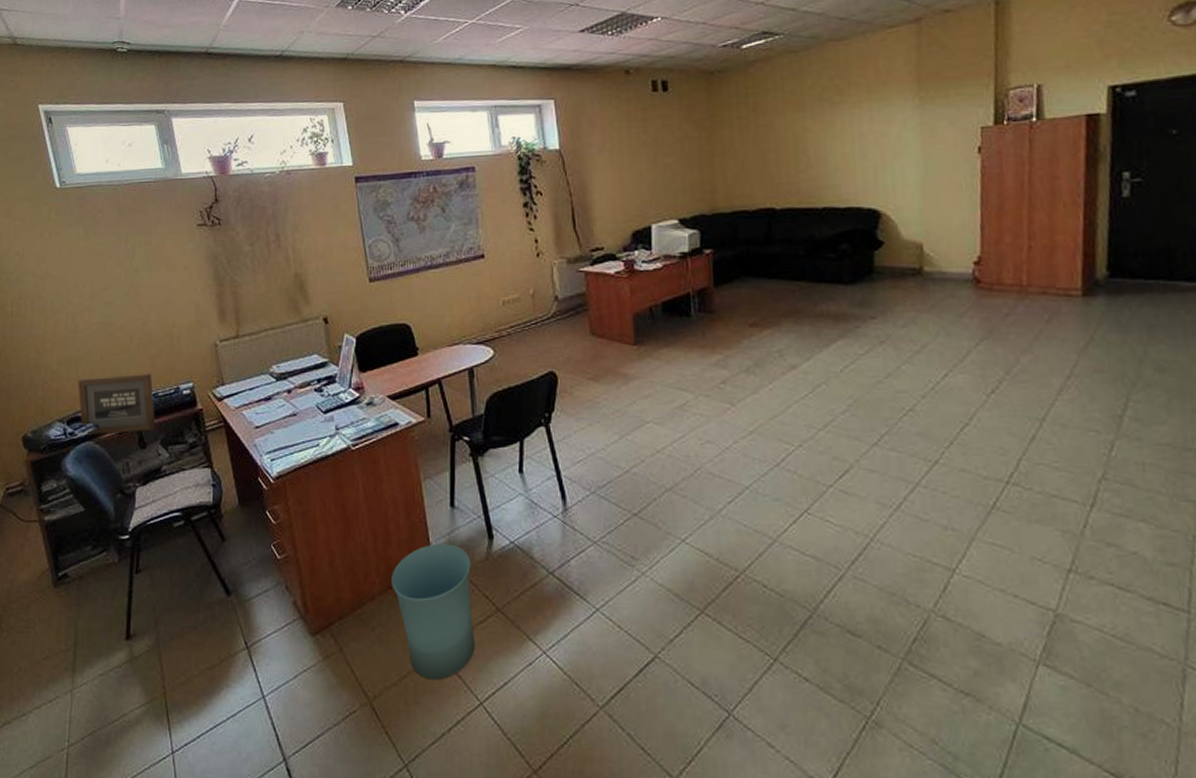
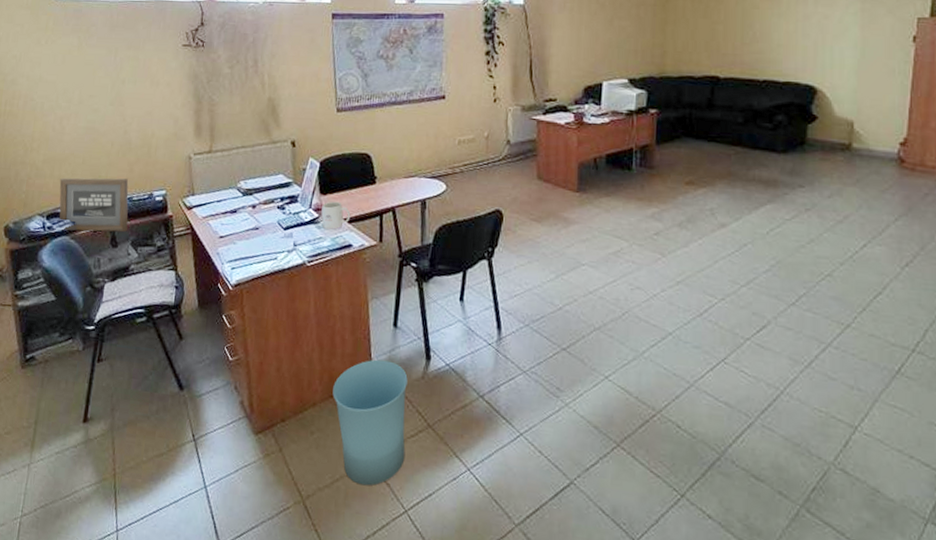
mug: none [362,378,394,410] -> present [321,201,351,231]

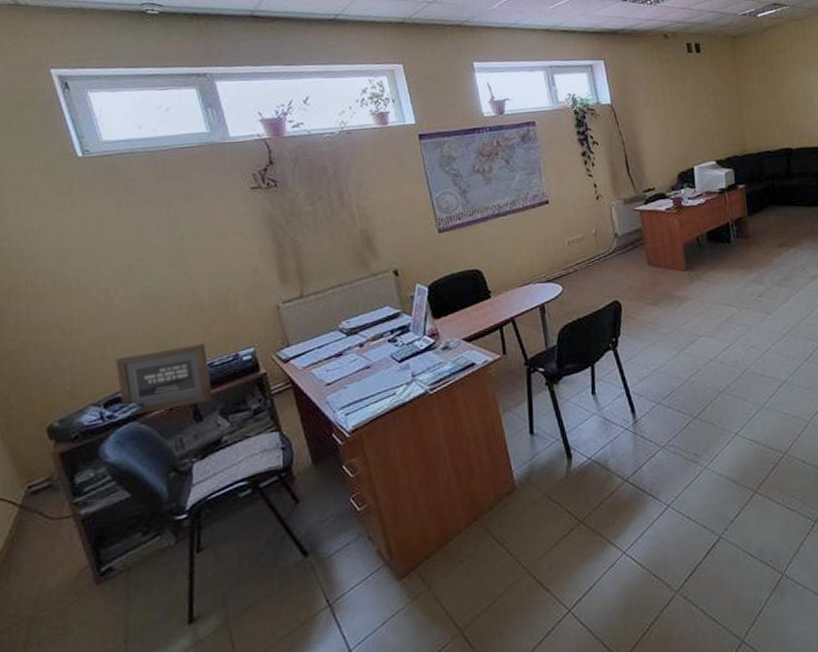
mug: present [321,201,351,231] -> none [437,322,469,354]
waste bin: present [333,359,408,486] -> none [476,469,561,599]

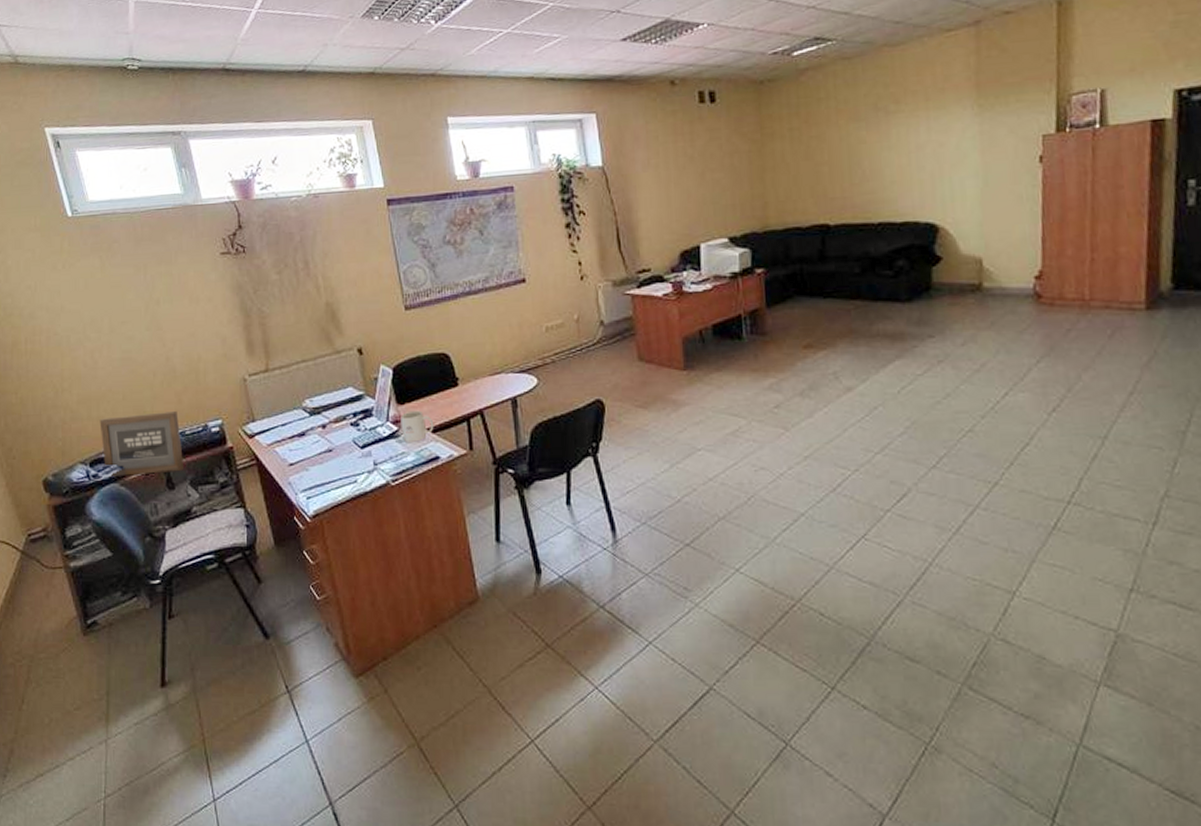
mug: none [437,322,469,354] -> present [401,410,434,444]

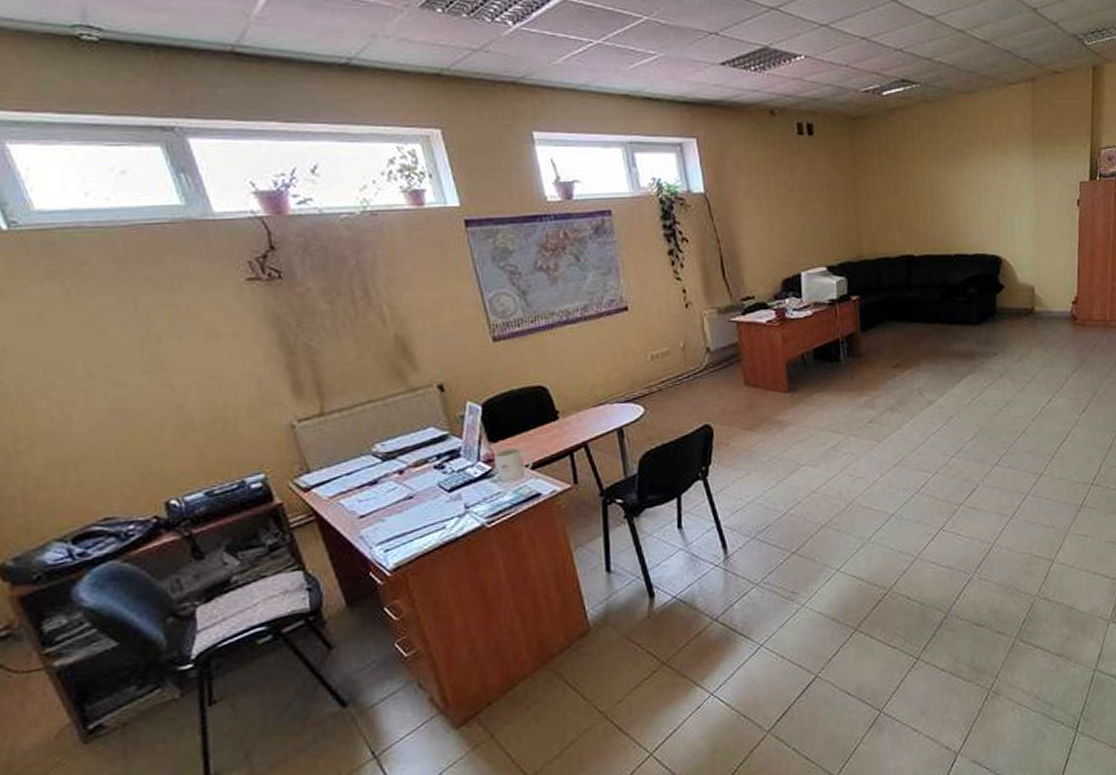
picture frame: present [99,410,185,478] -> none [82,467,217,554]

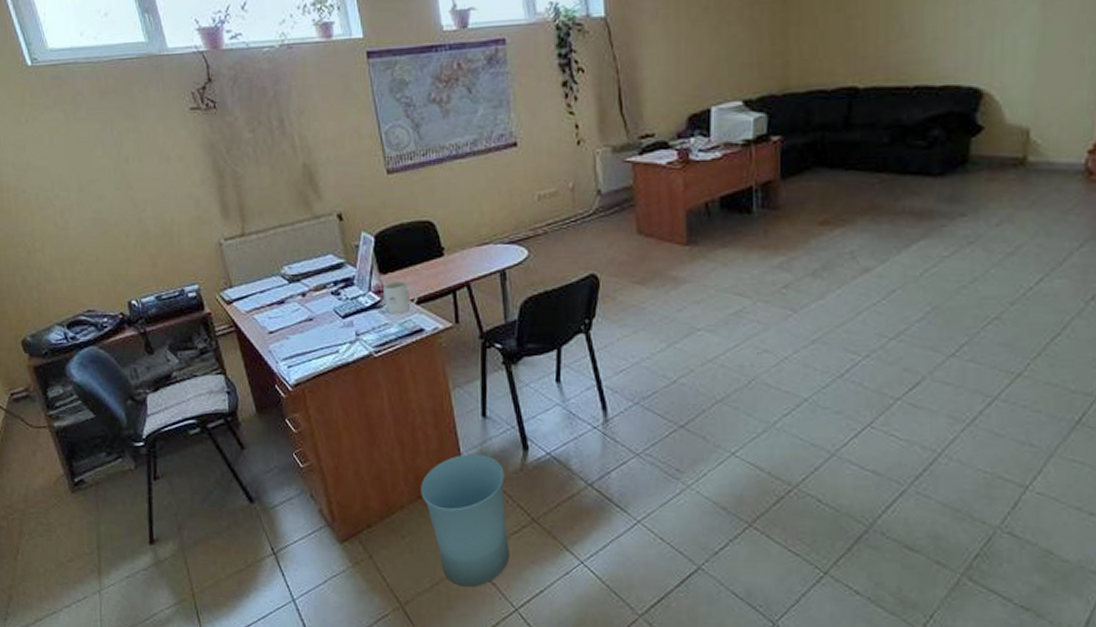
waste bin: none [545,608,642,744] -> present [421,454,510,587]

